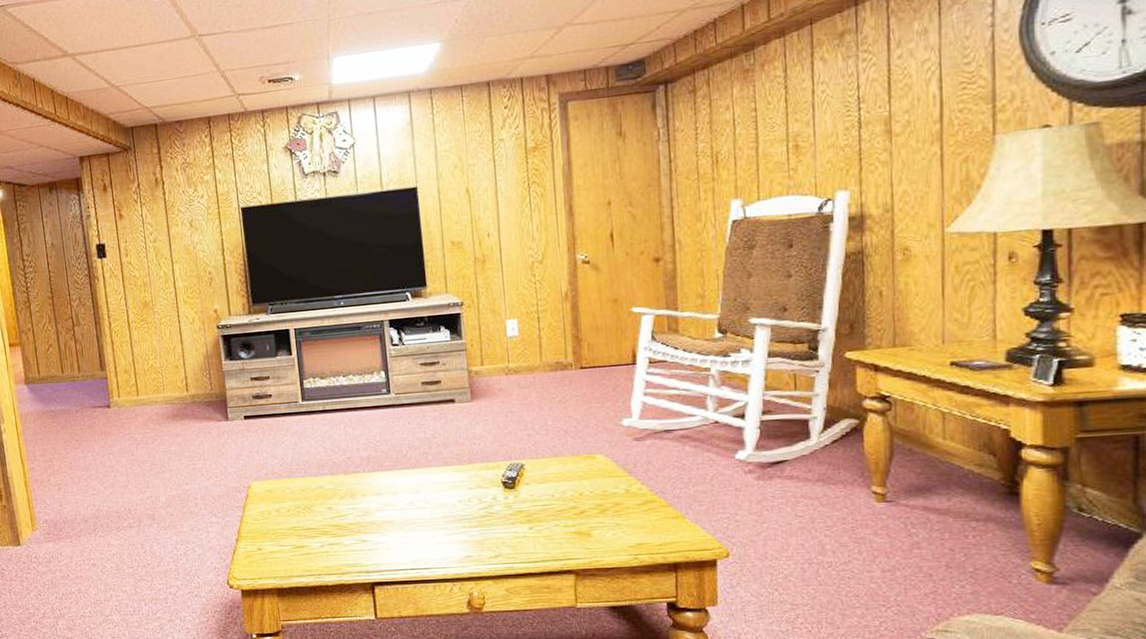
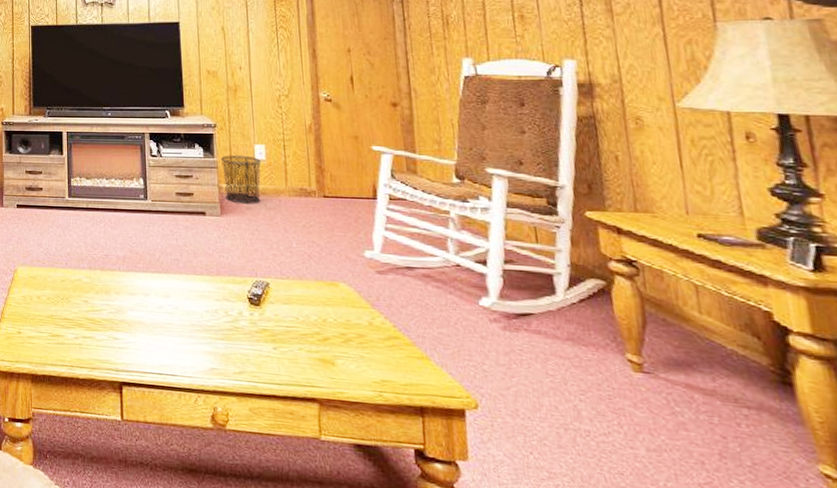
waste bin: none [470,333,514,386] -> present [221,155,261,204]

